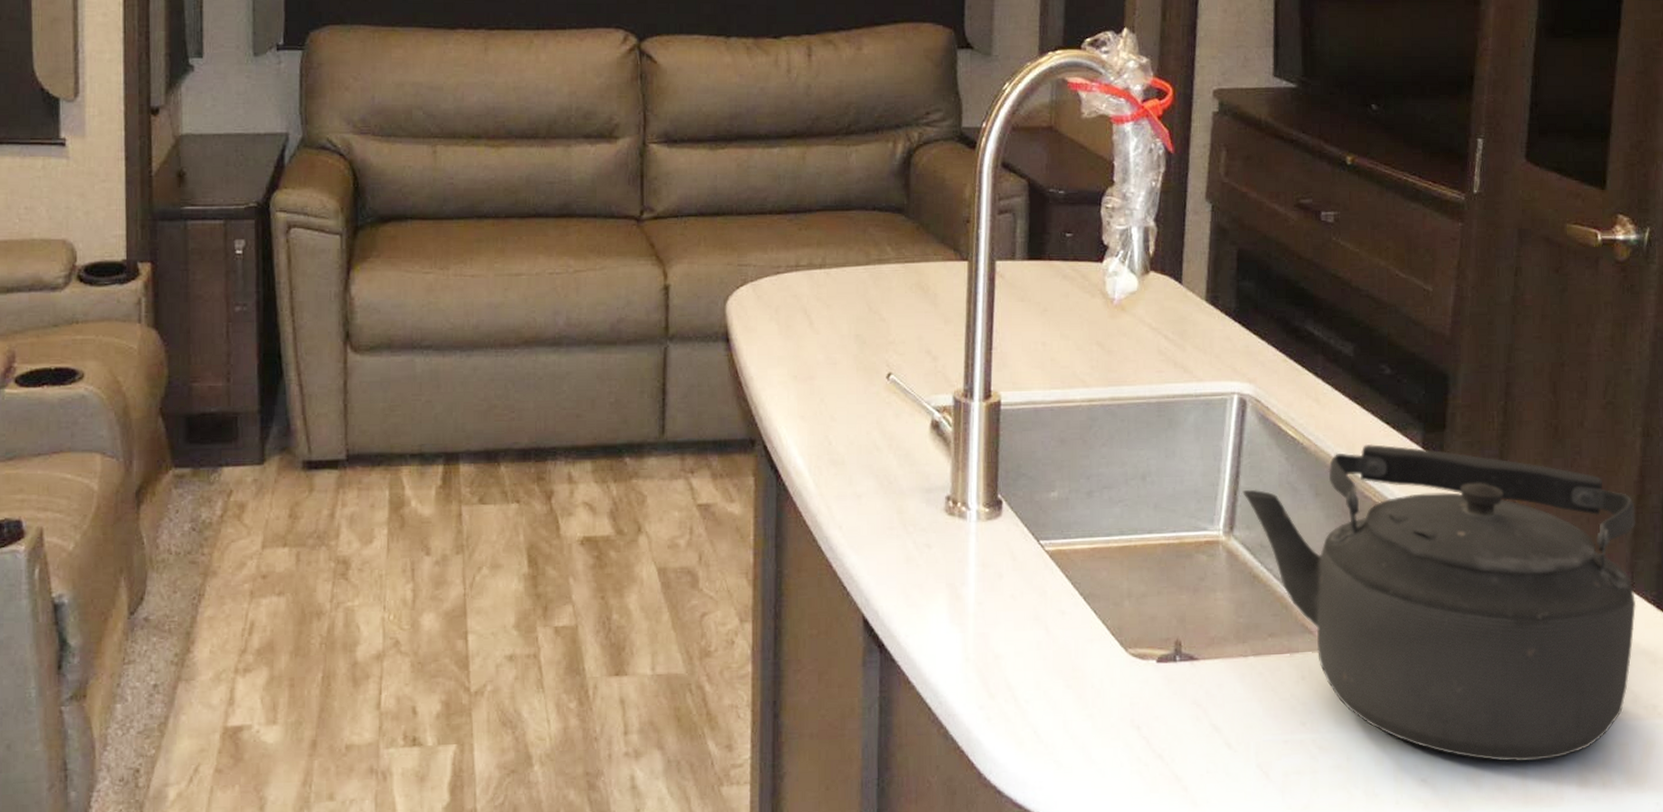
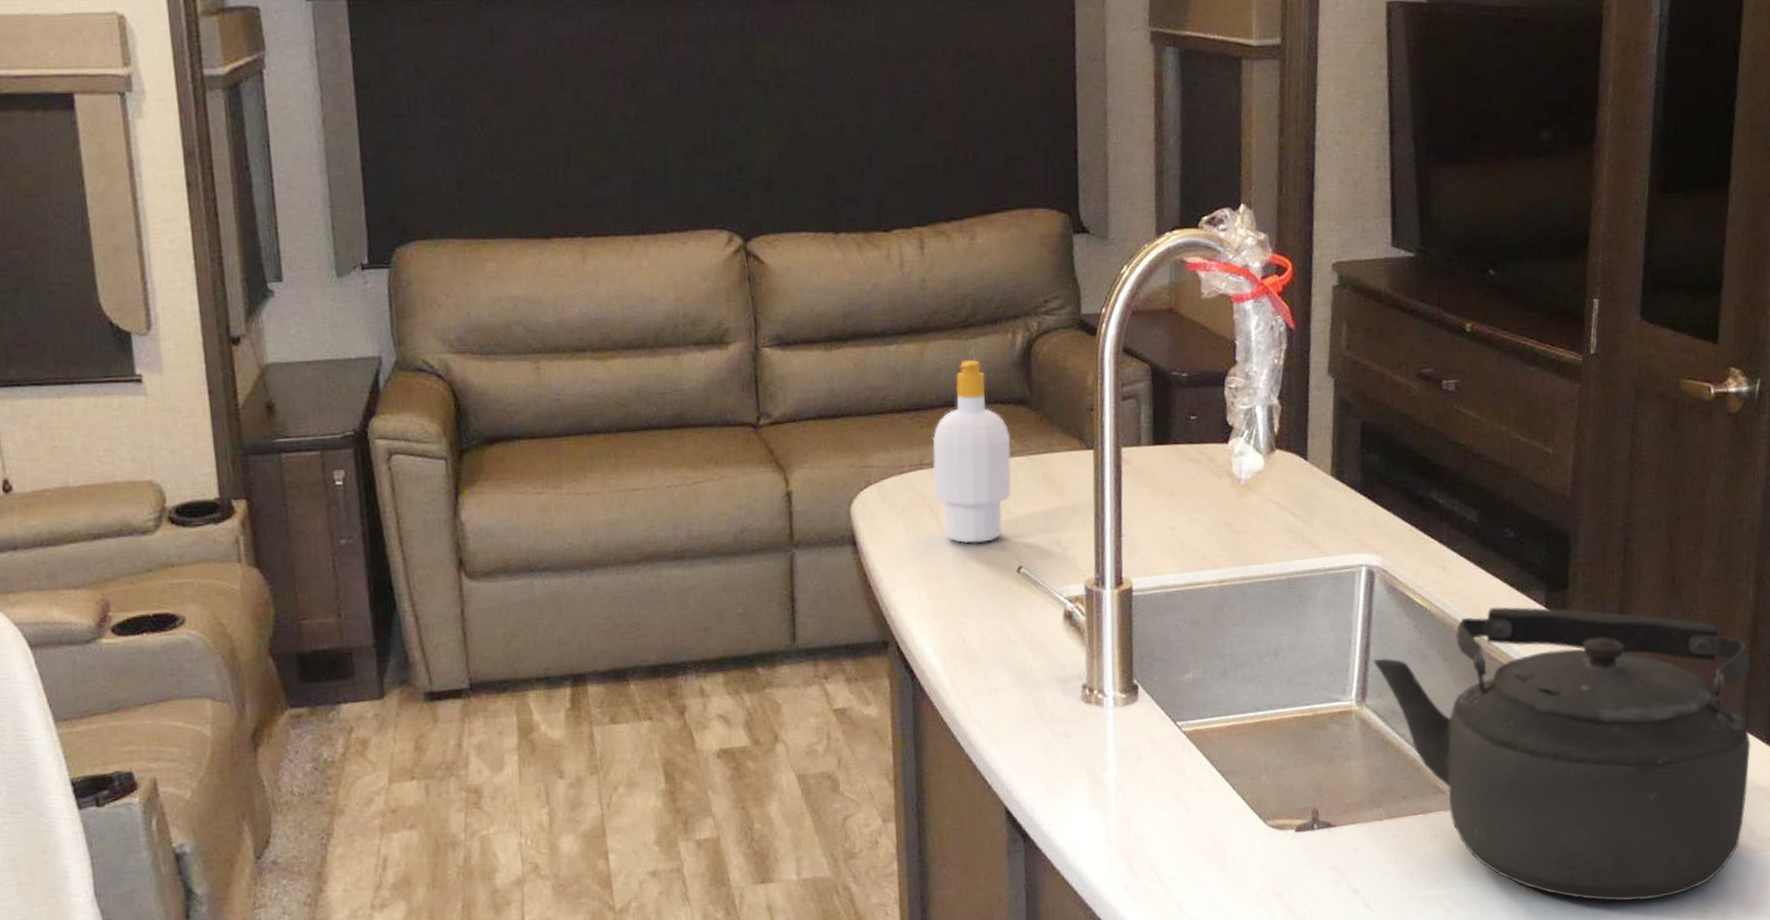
soap bottle: none [808,165,887,347] -> present [932,359,1012,544]

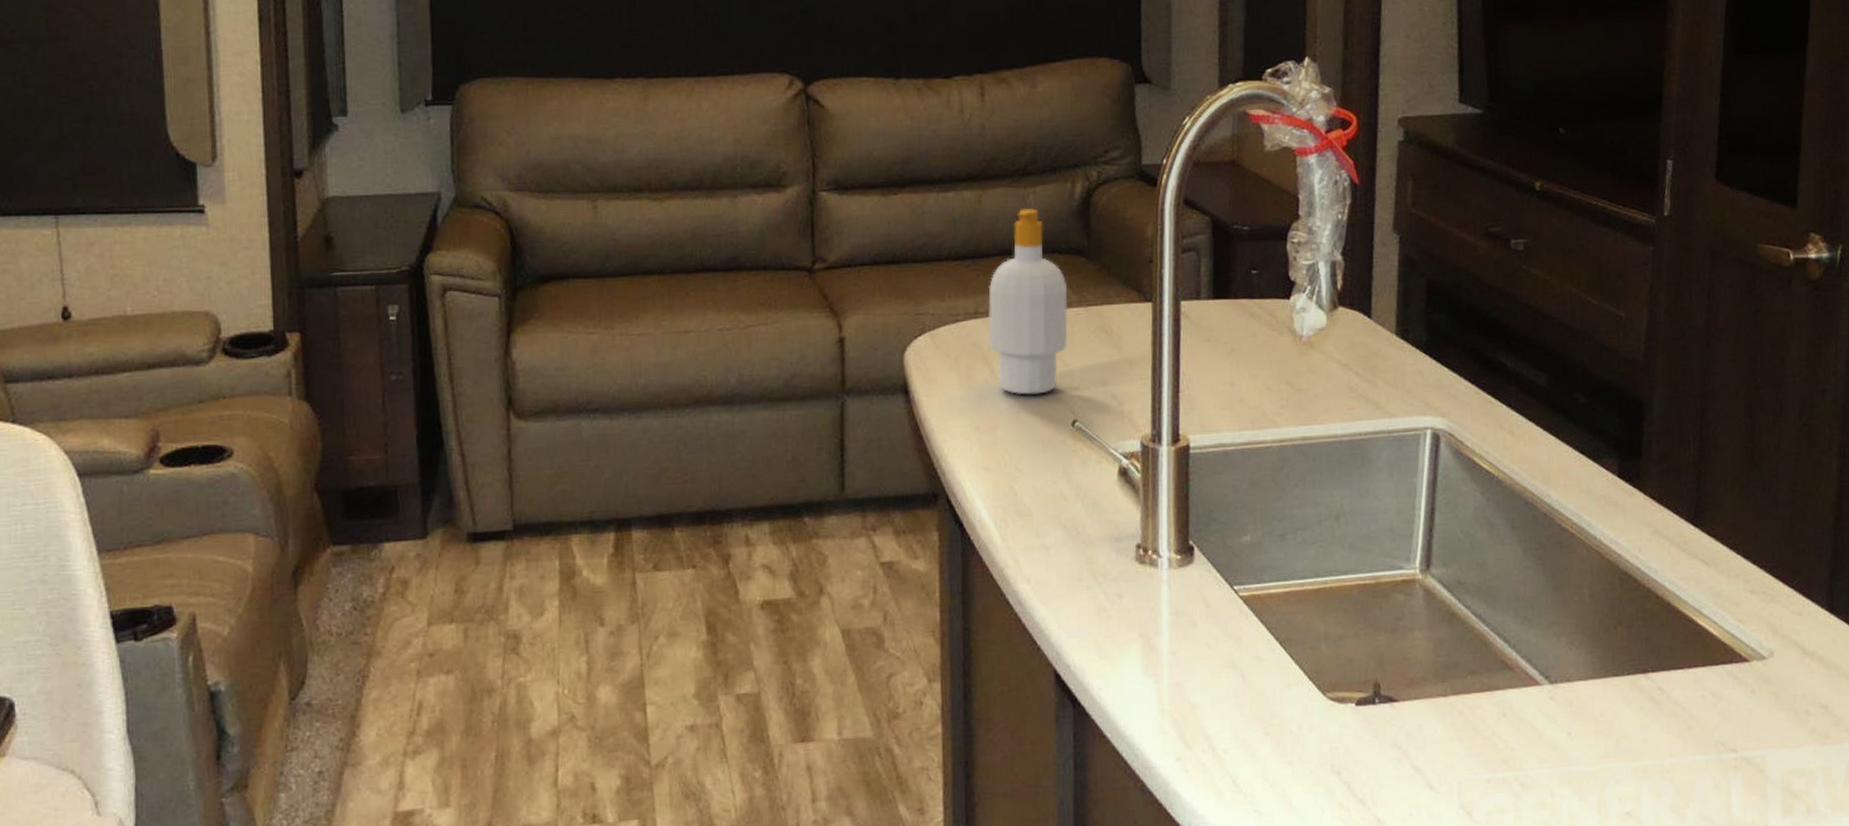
kettle: present [1373,606,1751,902] -> none [1438,475,1837,792]

